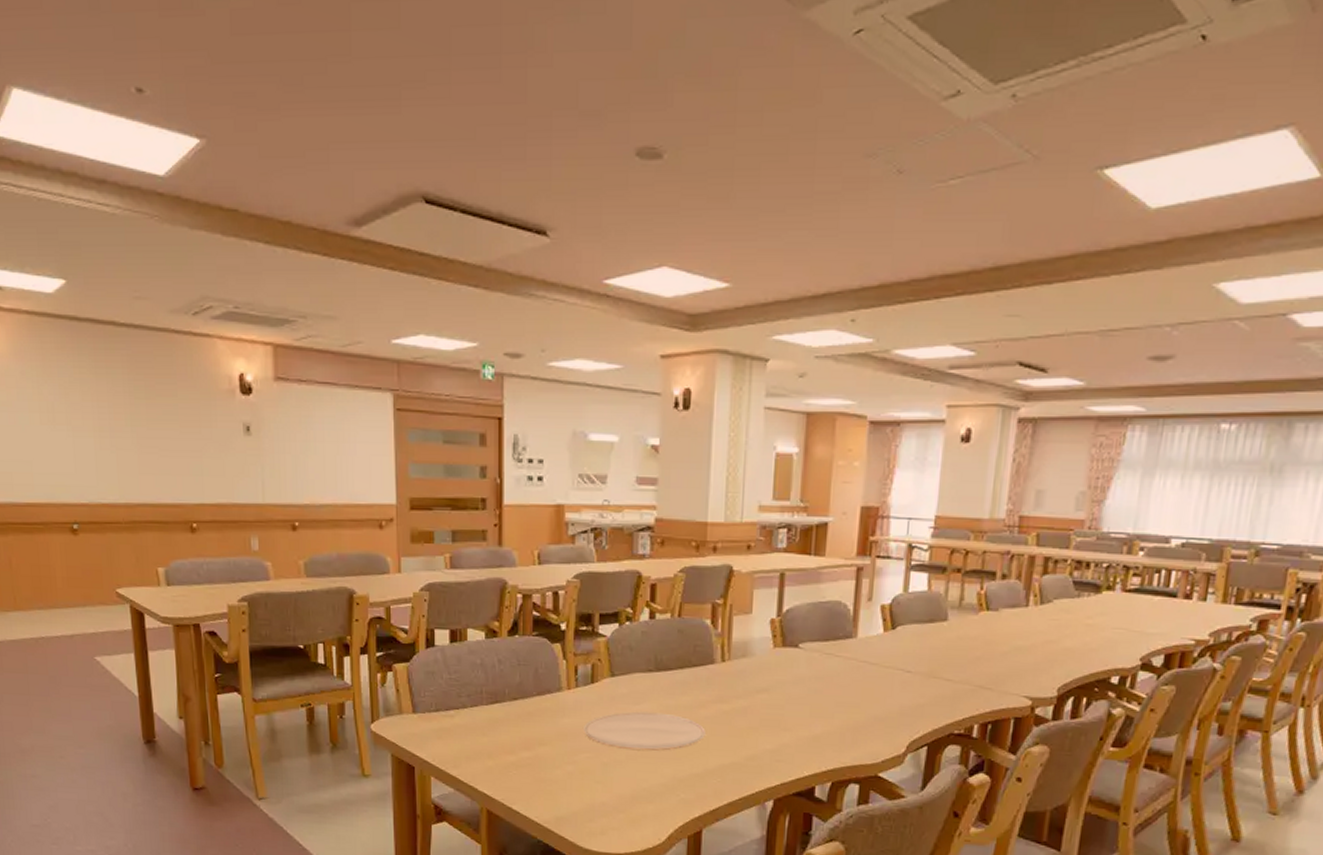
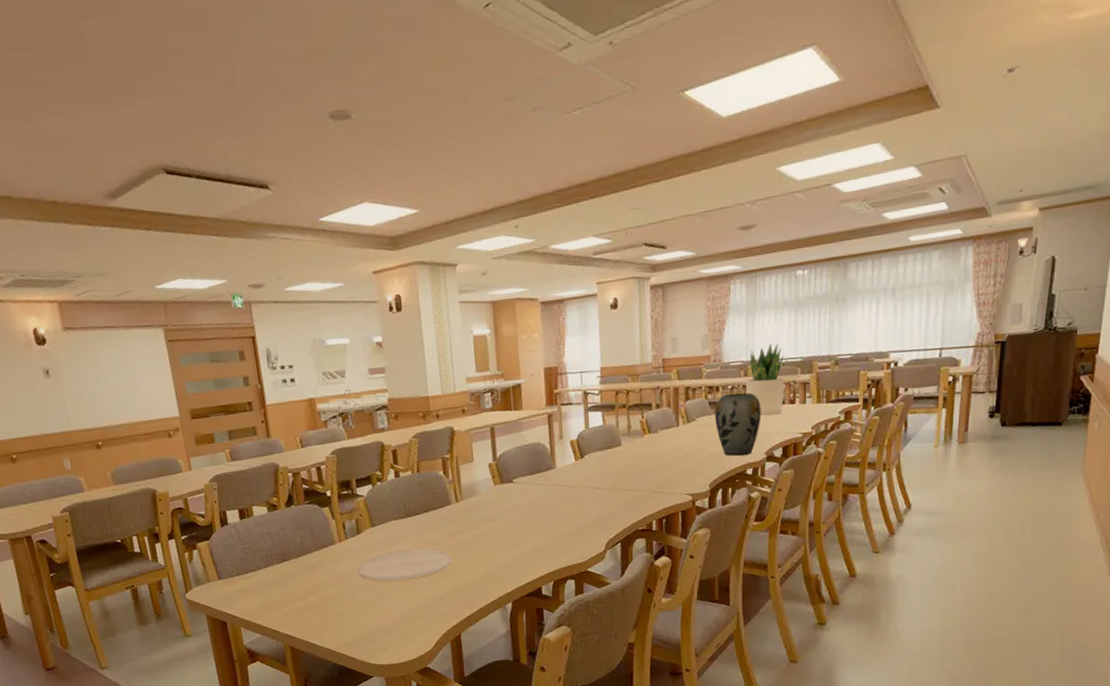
vase: none [1078,573,1144,657] -> present [715,392,761,456]
planter: none [1125,515,1187,611] -> present [745,343,785,416]

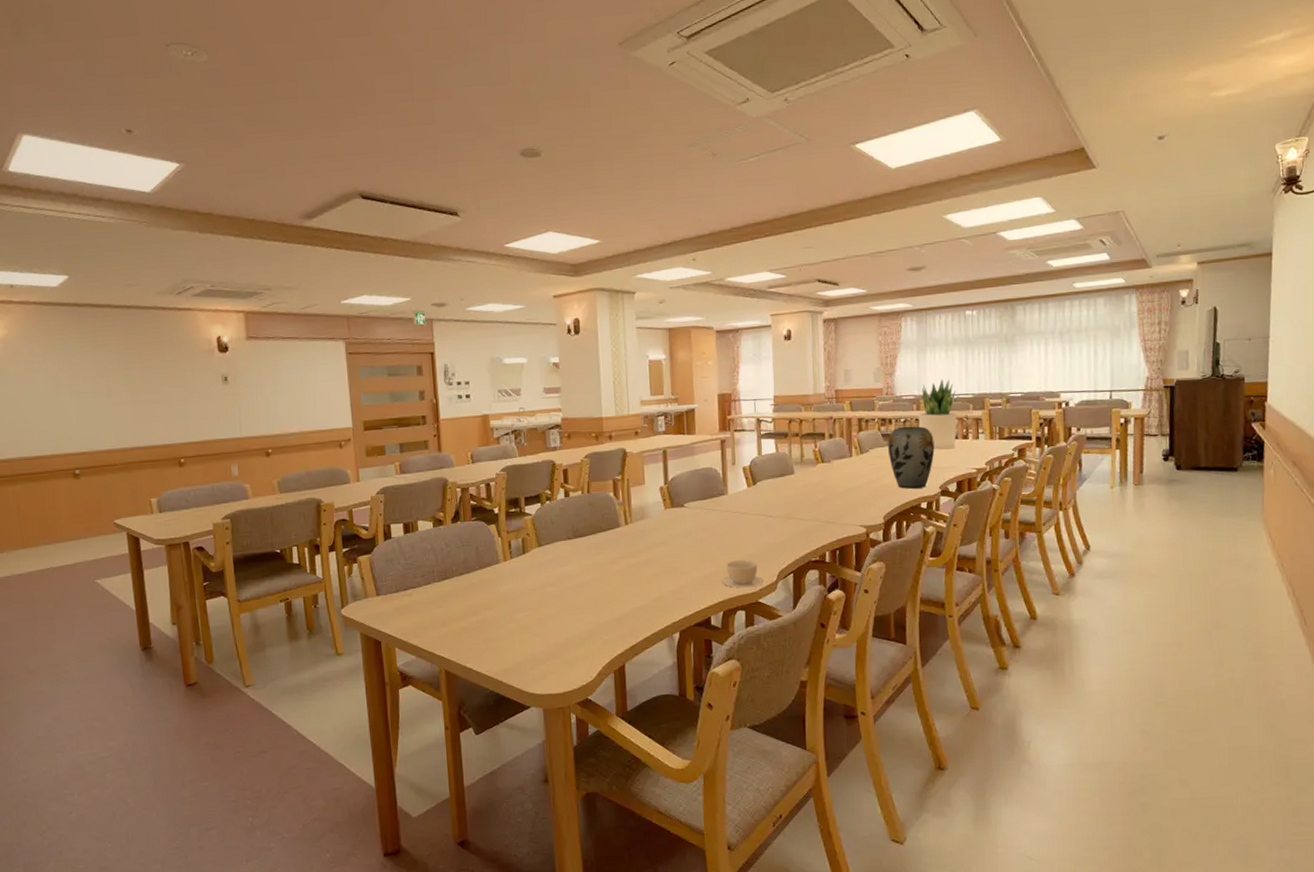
plate: present [357,548,452,582] -> none [520,571,619,606]
teacup: none [551,531,593,559] -> present [721,559,764,588]

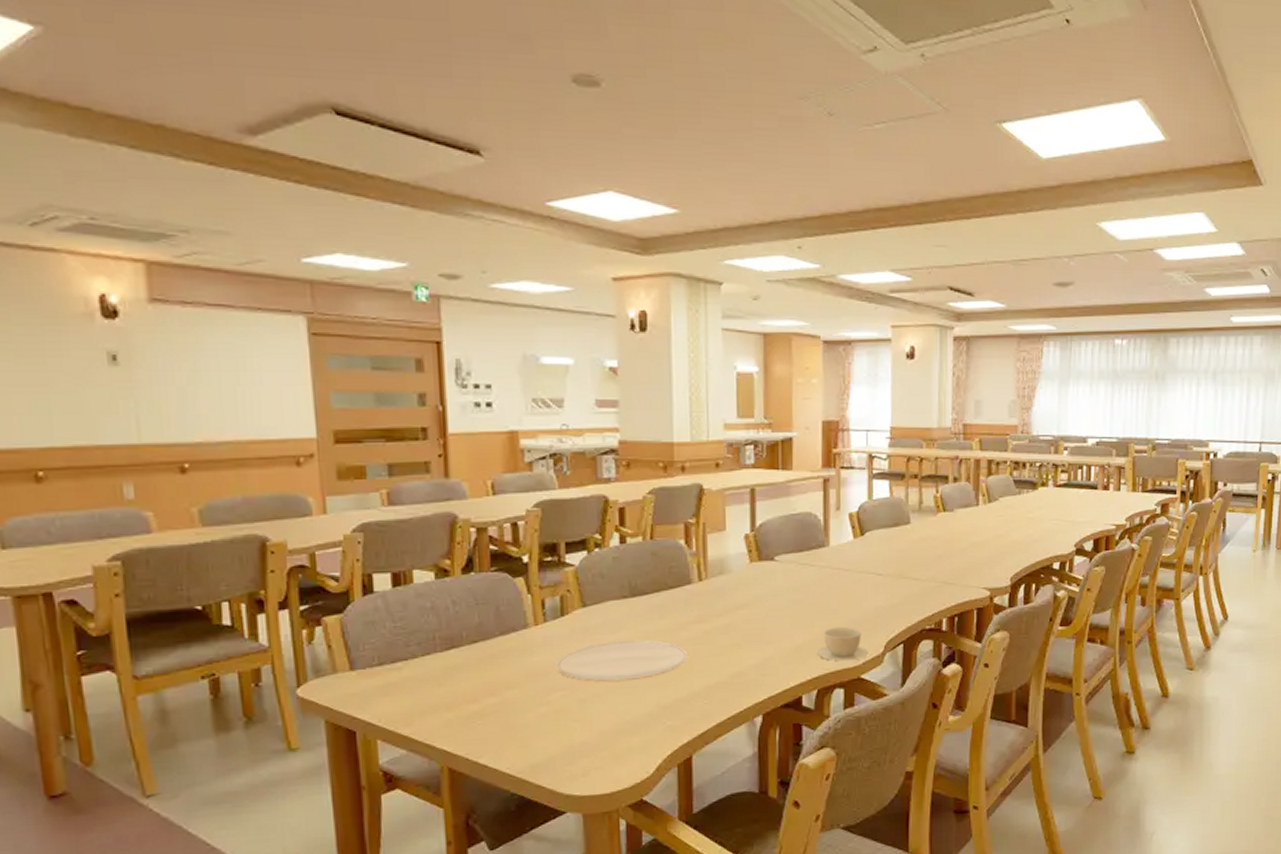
plate: none [520,571,619,606] -> present [556,639,688,683]
vase: present [888,426,935,489] -> none [1020,472,1072,546]
planter: present [918,379,957,450] -> none [1055,418,1099,501]

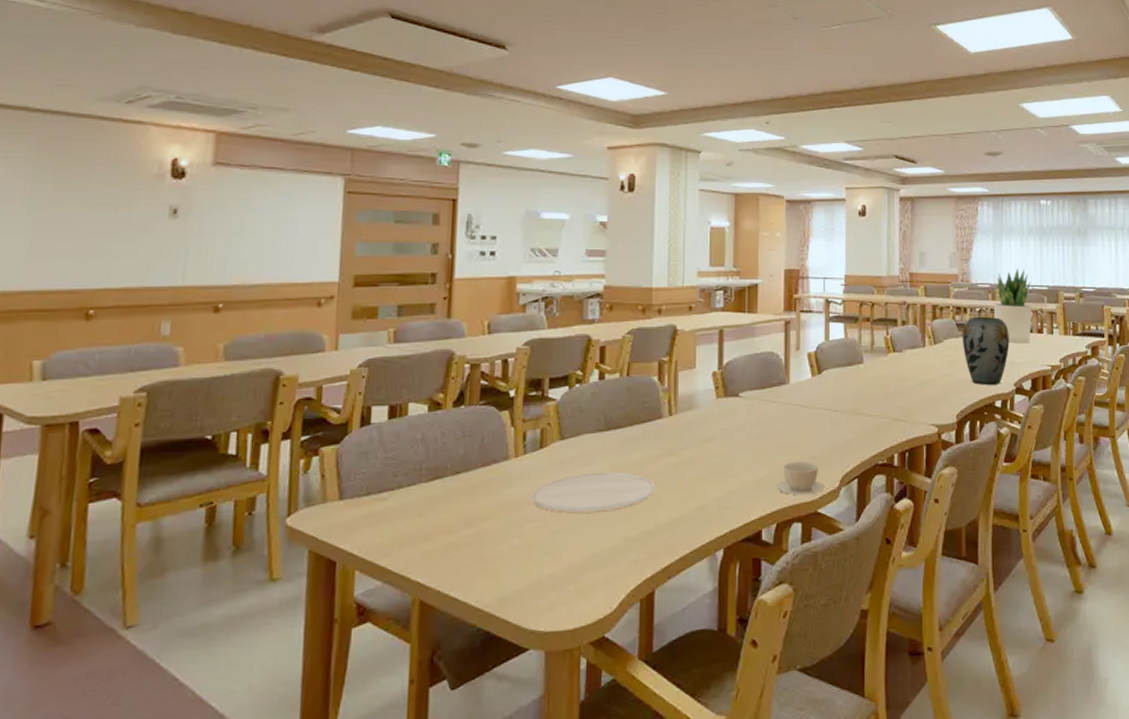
vase: none [1020,472,1072,546] -> present [962,316,1010,385]
planter: none [1055,418,1099,501] -> present [993,269,1032,344]

